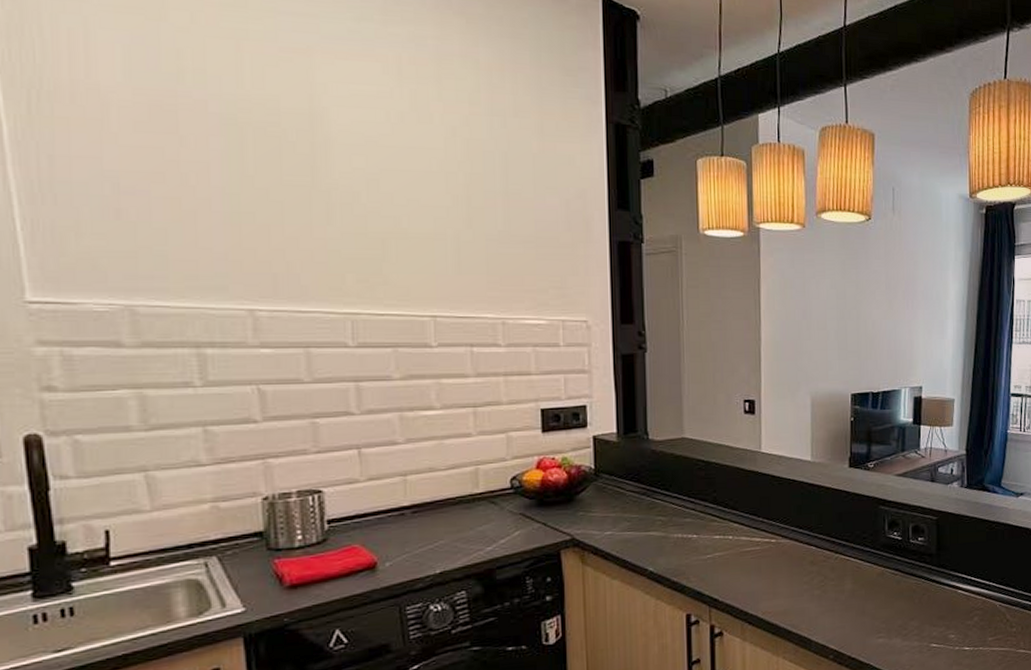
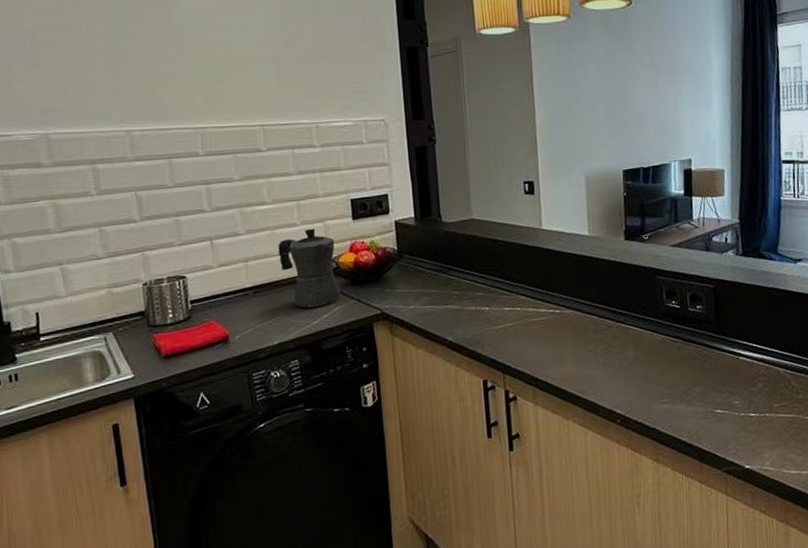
moka pot: none [446,440,523,531] -> present [278,228,341,308]

